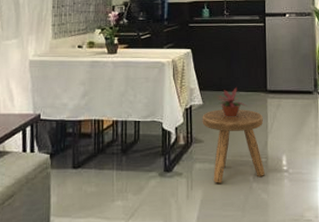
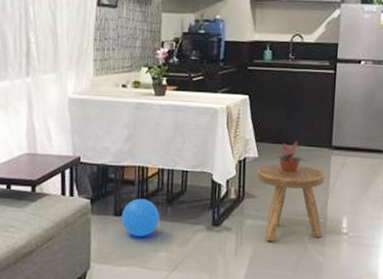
ball: none [79,150,115,188] -> present [121,198,160,237]

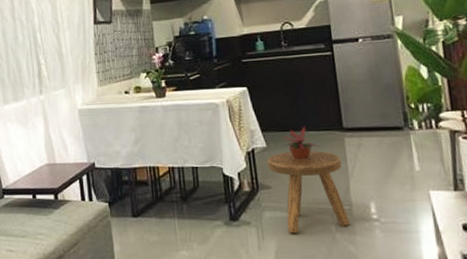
ball: present [121,198,160,237] -> none [139,198,177,237]

